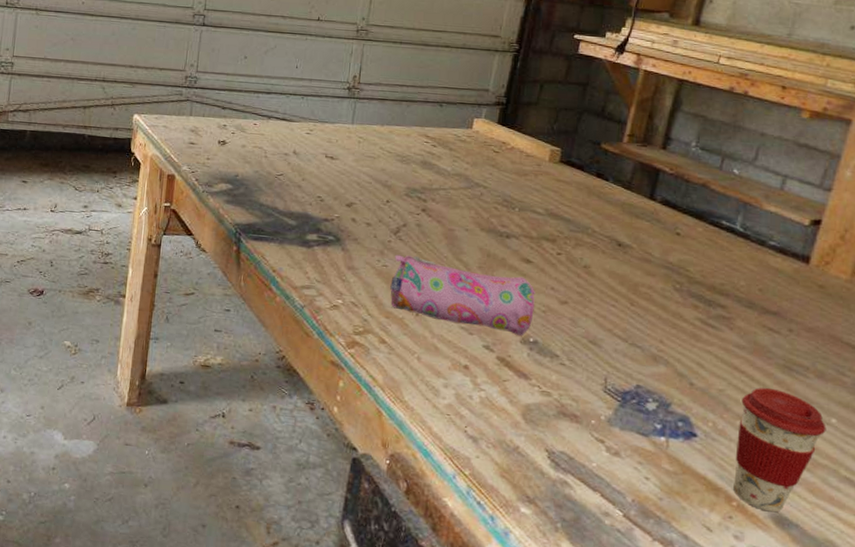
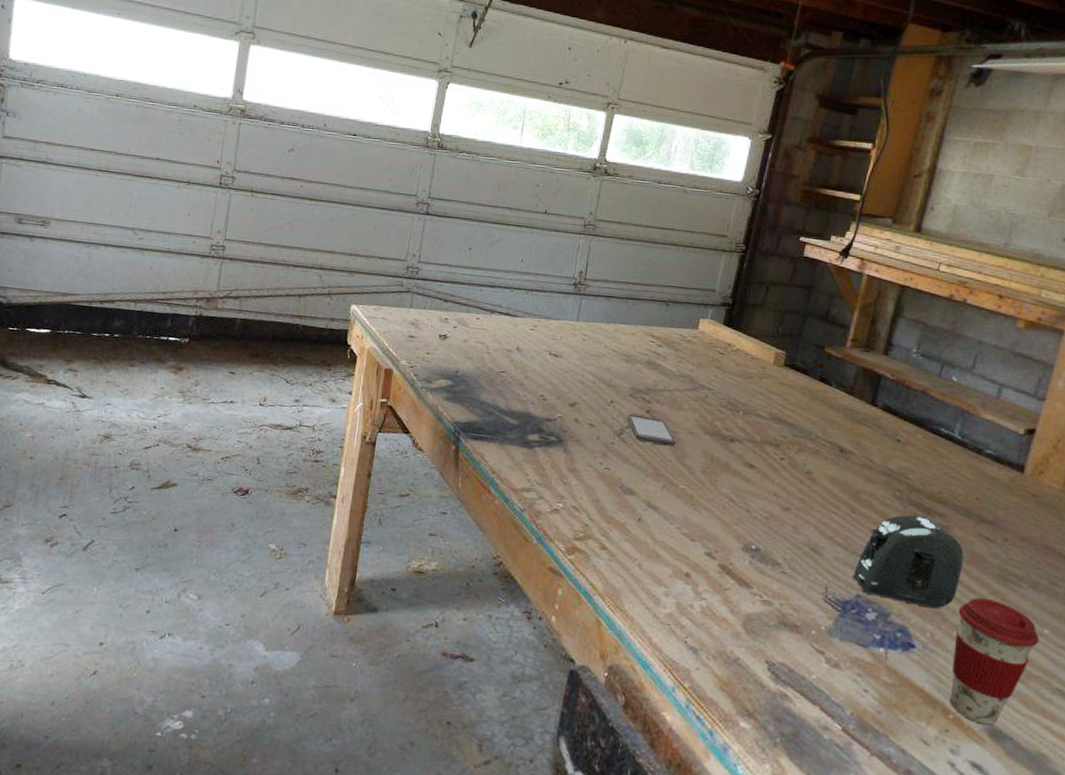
pencil case: present [390,254,535,337] -> none [612,457,758,544]
smartphone: none [403,213,452,244] -> present [627,414,676,447]
tape measure: none [632,307,747,399] -> present [853,515,964,609]

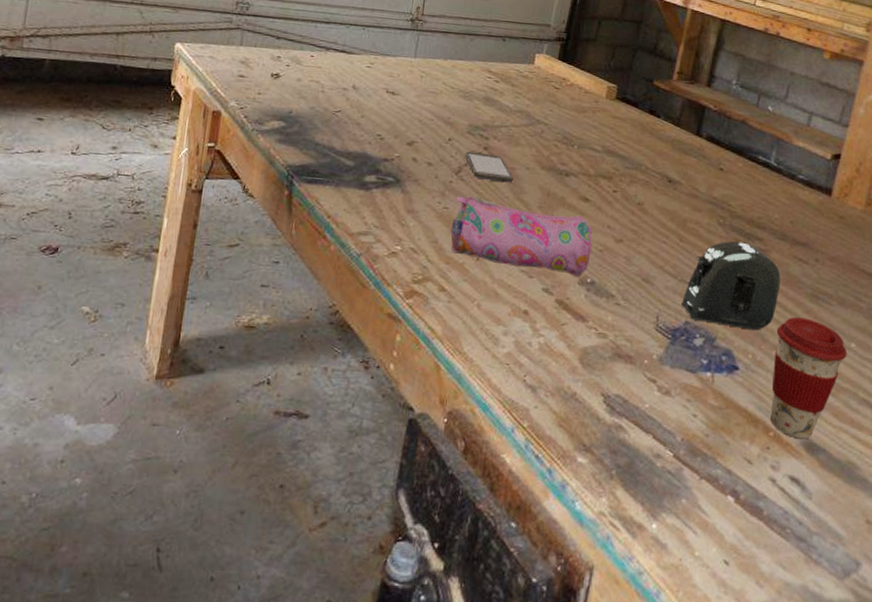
pencil case: none [612,457,758,544] -> present [451,196,593,278]

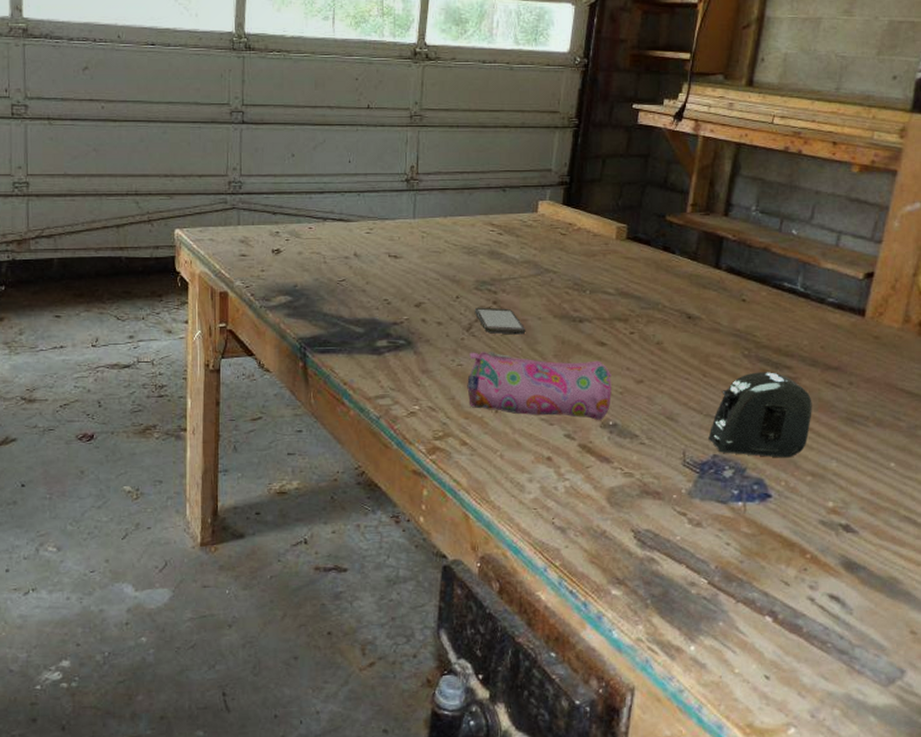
coffee cup: present [770,316,847,439] -> none [807,441,886,559]

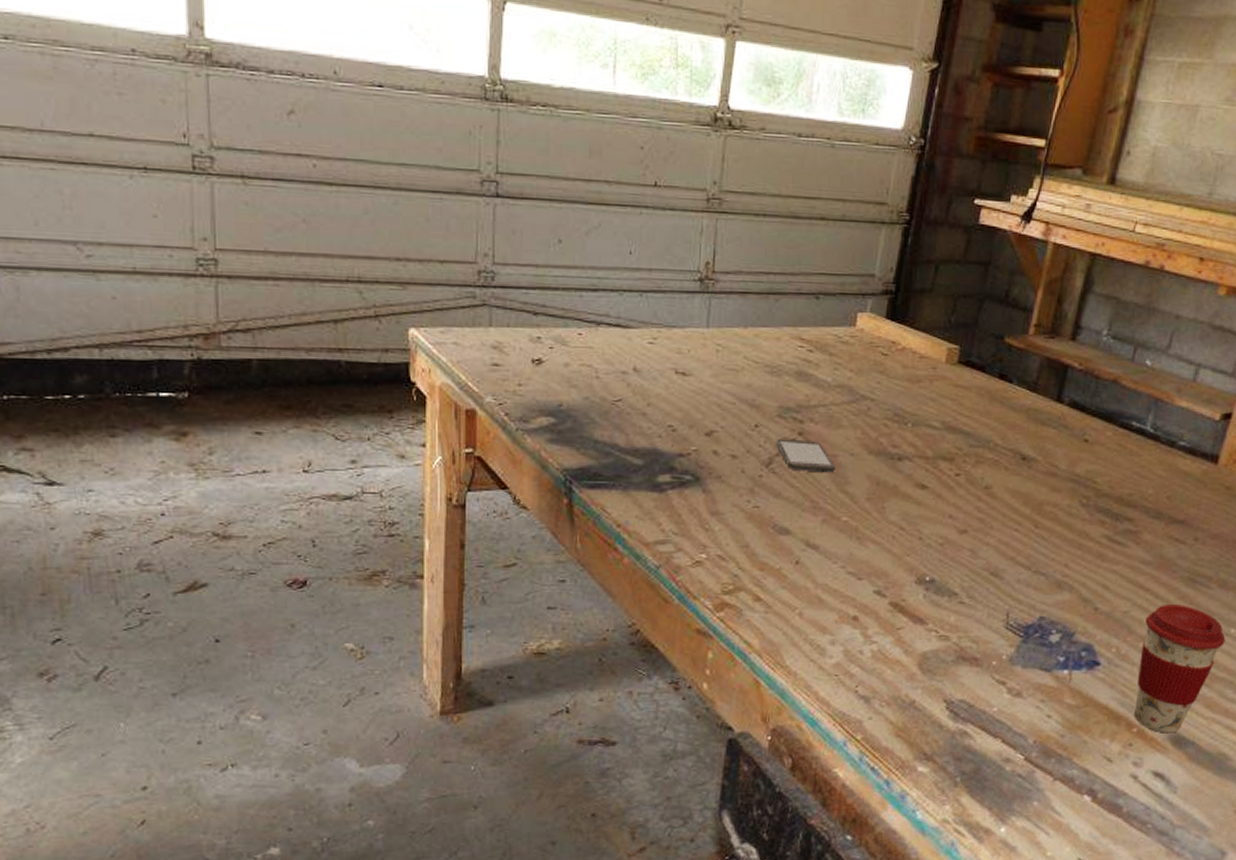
pencil case: present [467,352,612,421] -> none [764,492,931,576]
tape measure: present [708,372,812,458] -> none [1036,524,1153,622]
coffee cup: none [807,441,886,559] -> present [1134,603,1226,733]

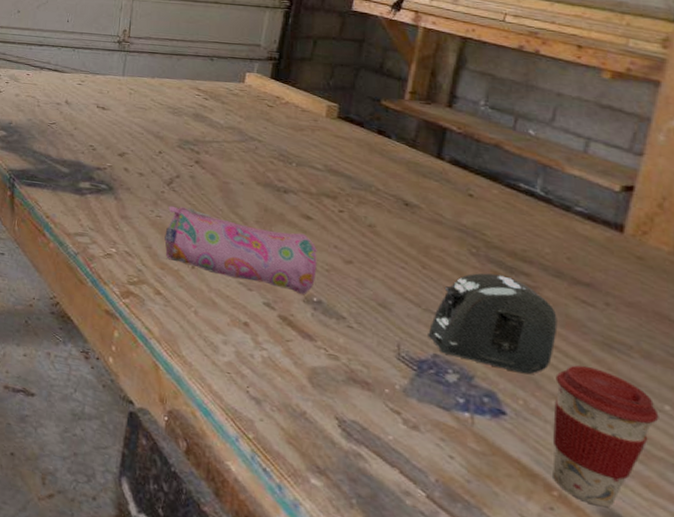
pencil case: none [764,492,931,576] -> present [164,205,317,296]
smartphone: present [775,438,836,473] -> none [176,164,228,197]
tape measure: none [1036,524,1153,622] -> present [428,272,558,375]

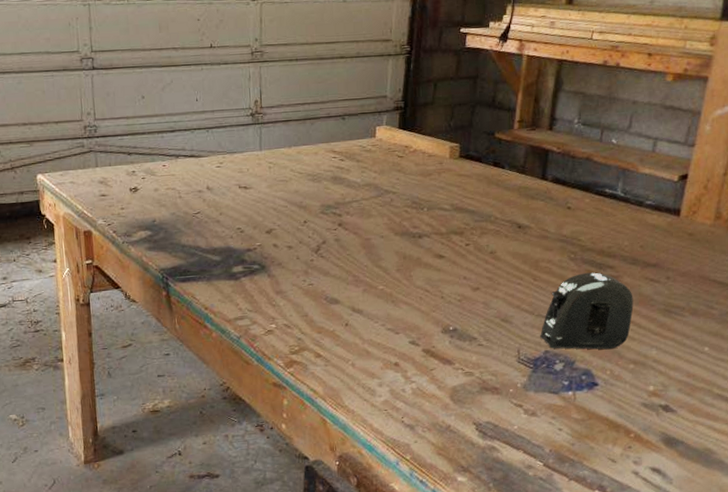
pencil case: present [164,205,317,296] -> none [318,270,451,327]
coffee cup: present [552,365,659,508] -> none [630,331,701,436]

